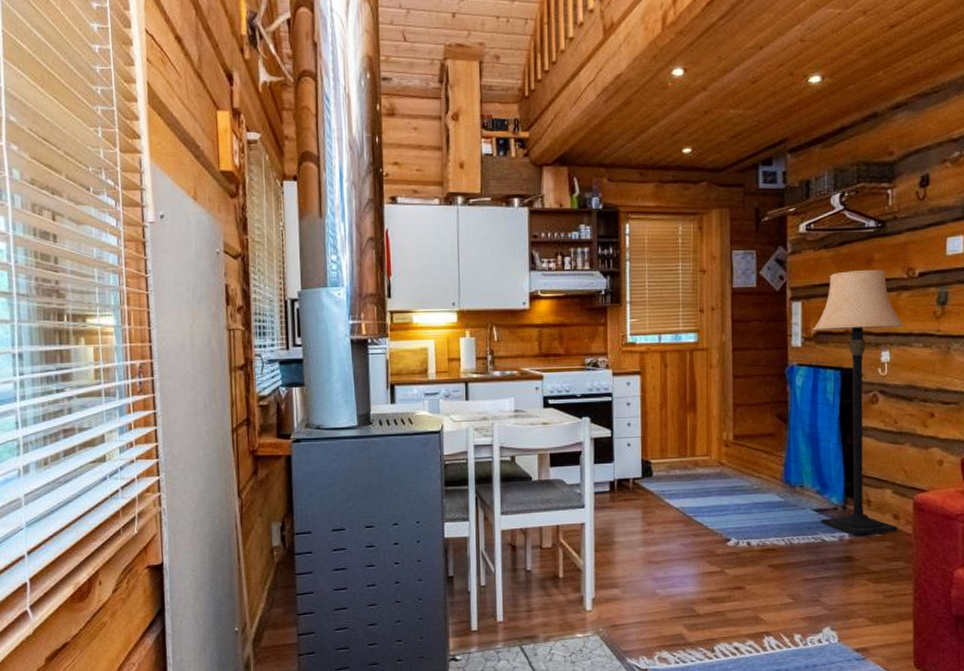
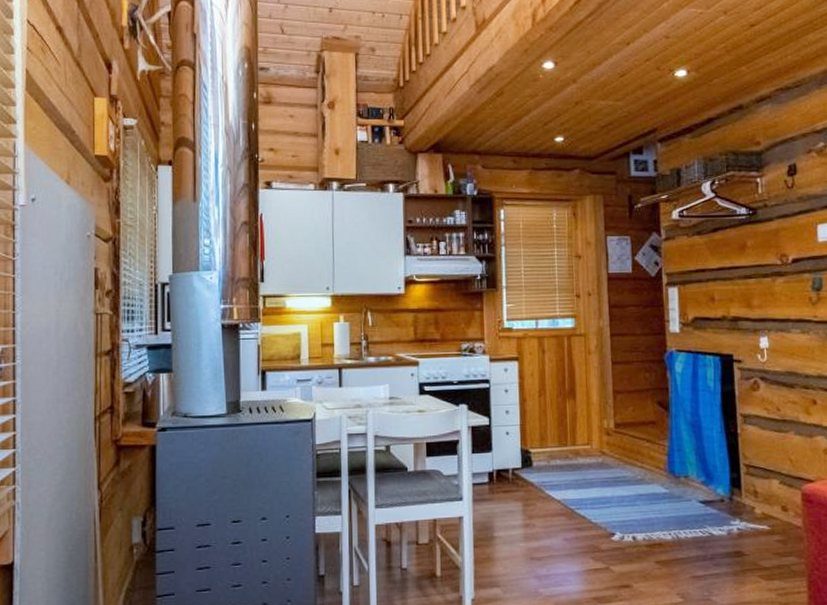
lamp: present [812,269,905,535] -> none [689,255,787,529]

